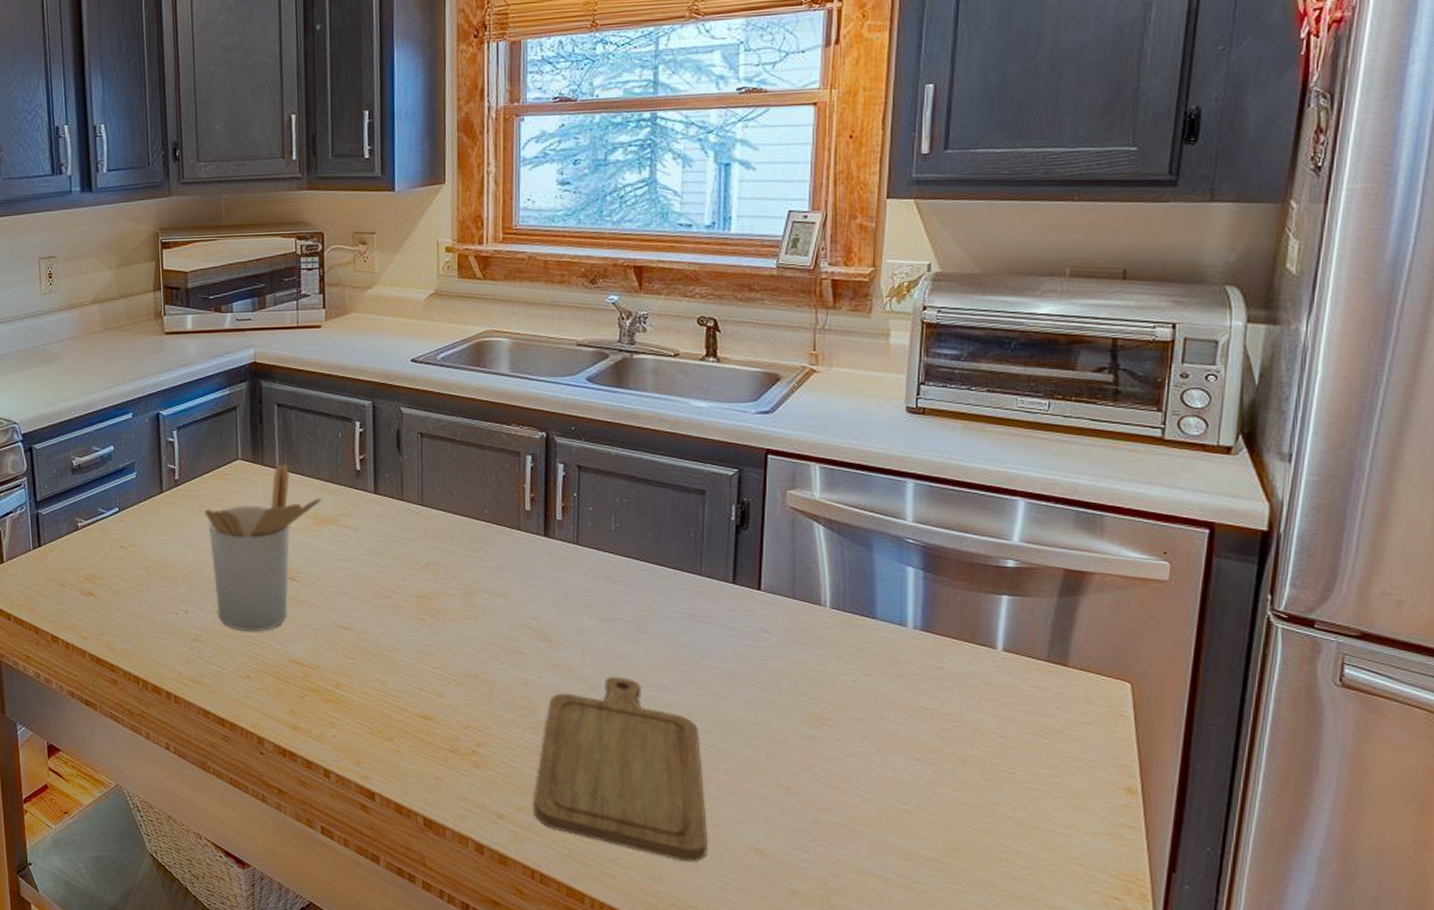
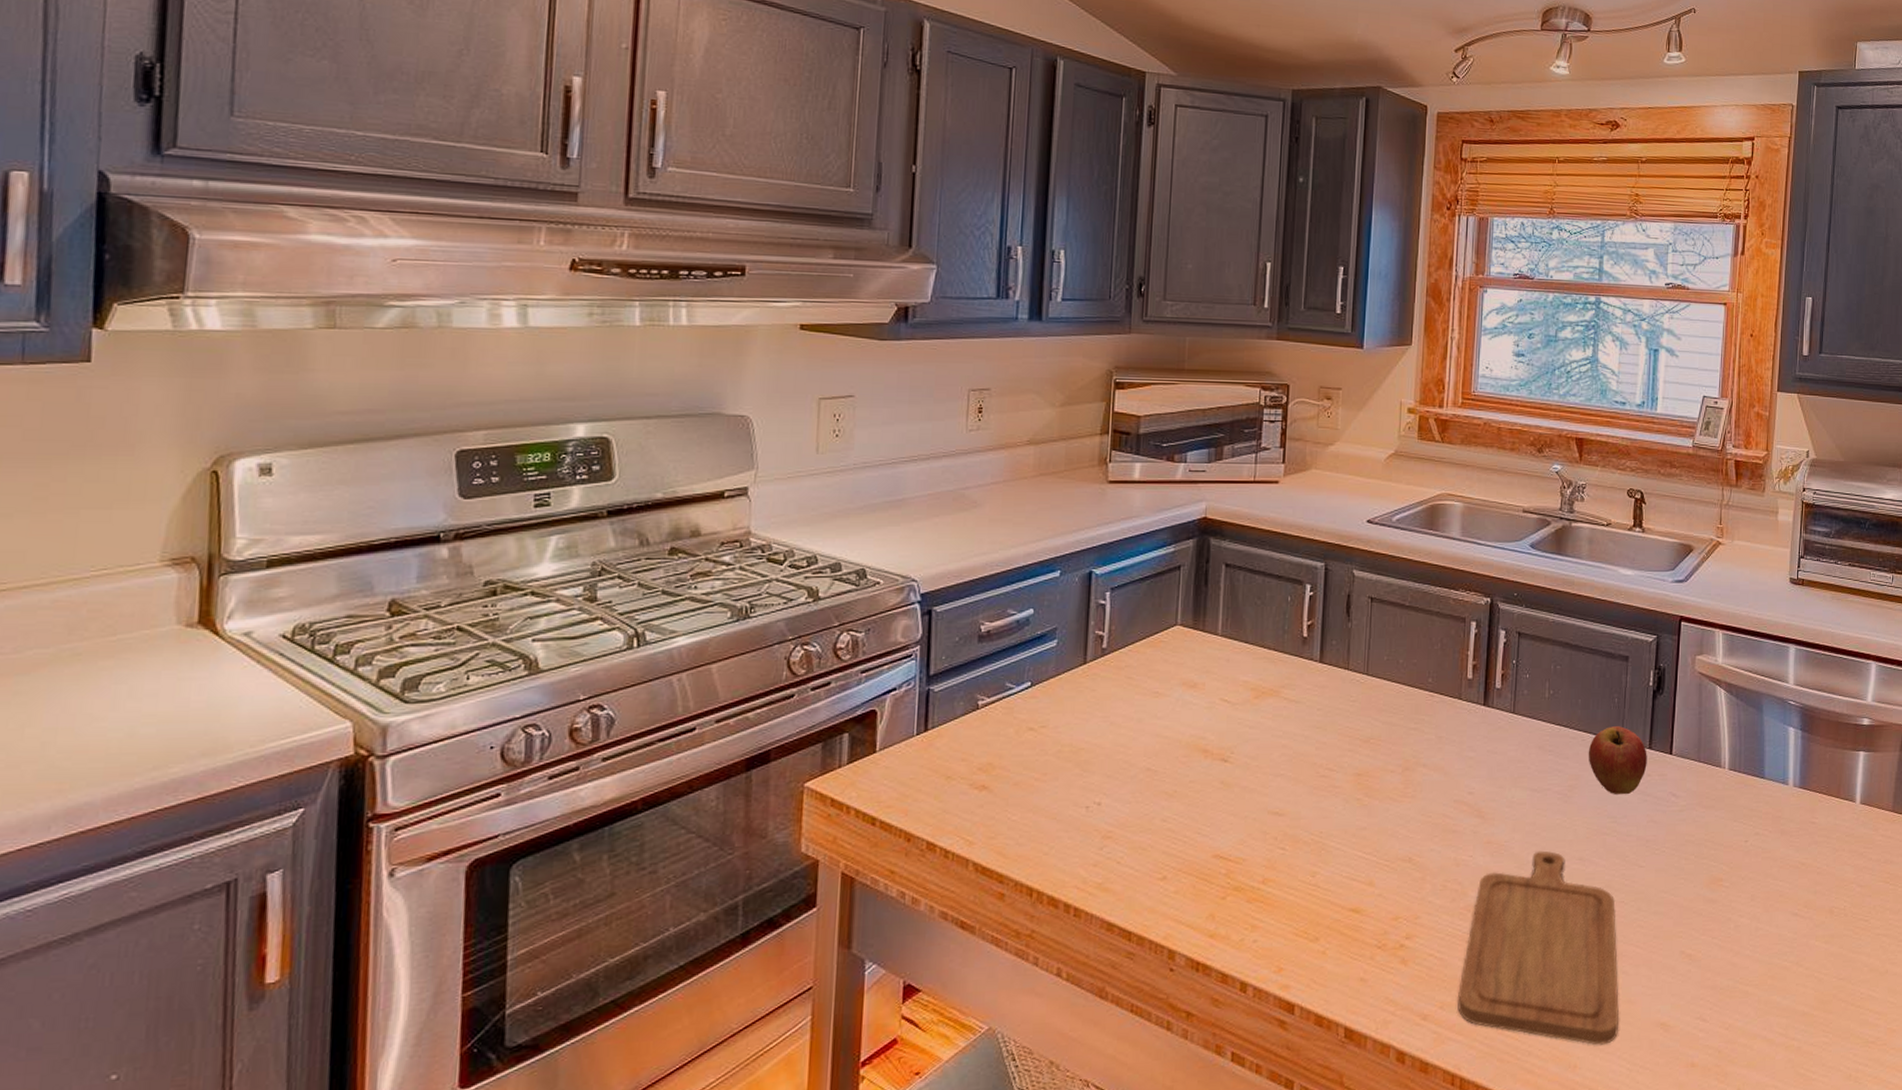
utensil holder: present [204,465,322,632] -> none [1132,631,1264,824]
fruit: none [662,560,731,628] -> present [1588,726,1647,795]

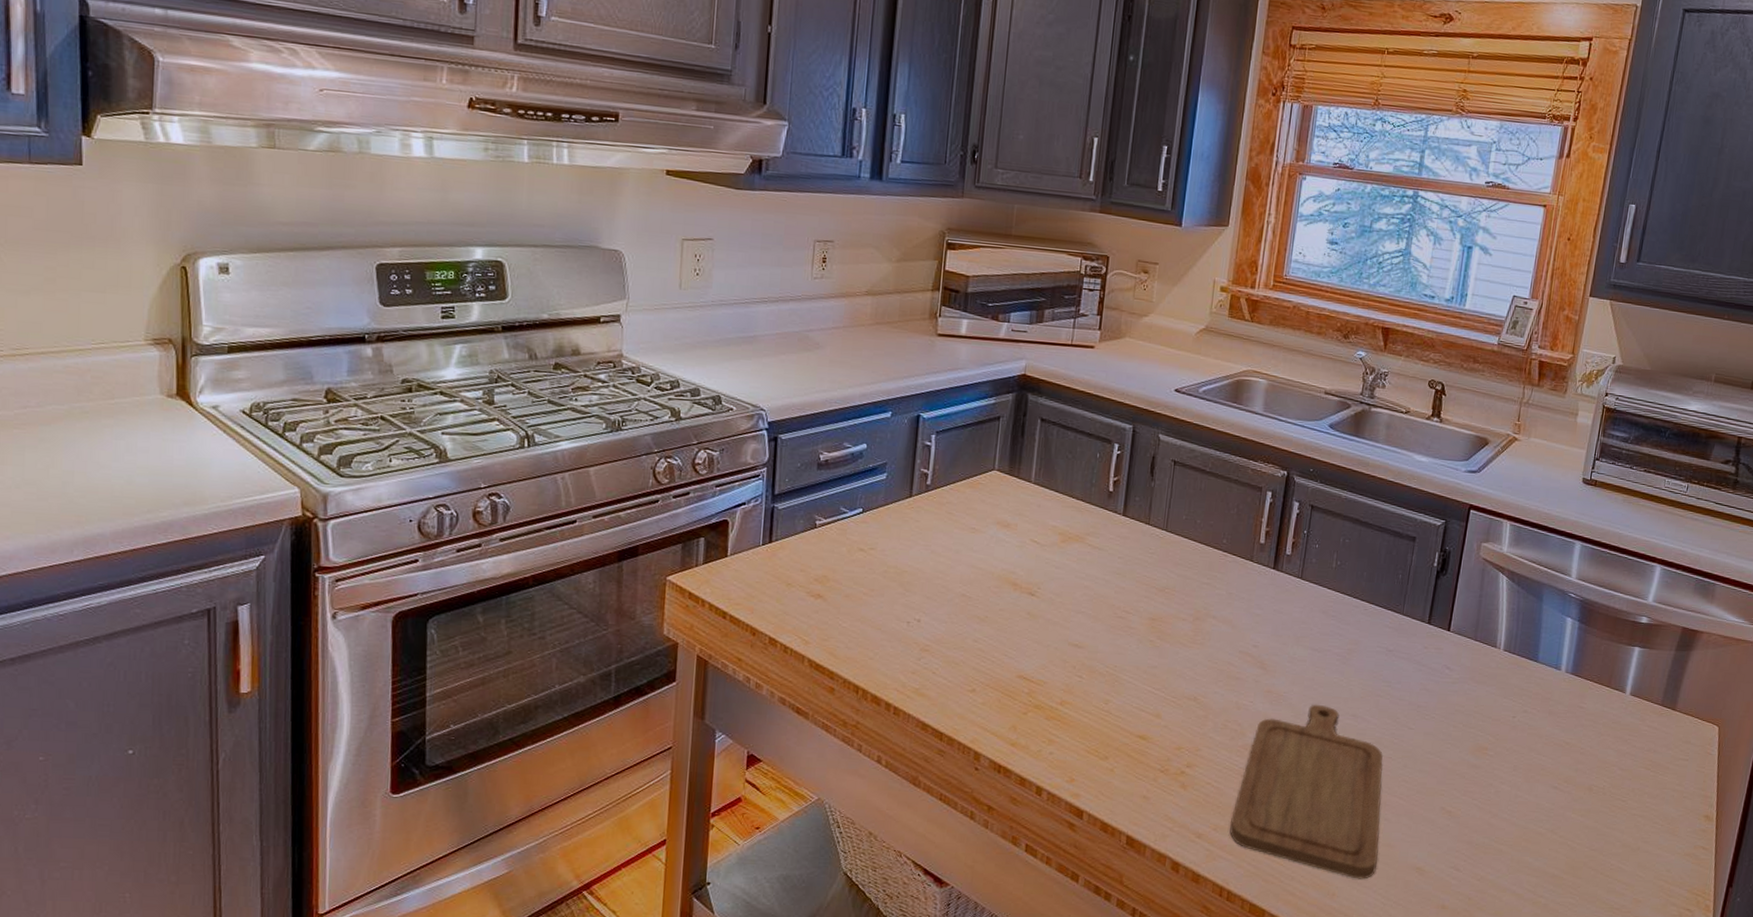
fruit: present [1588,726,1647,795] -> none [1368,600,1426,663]

